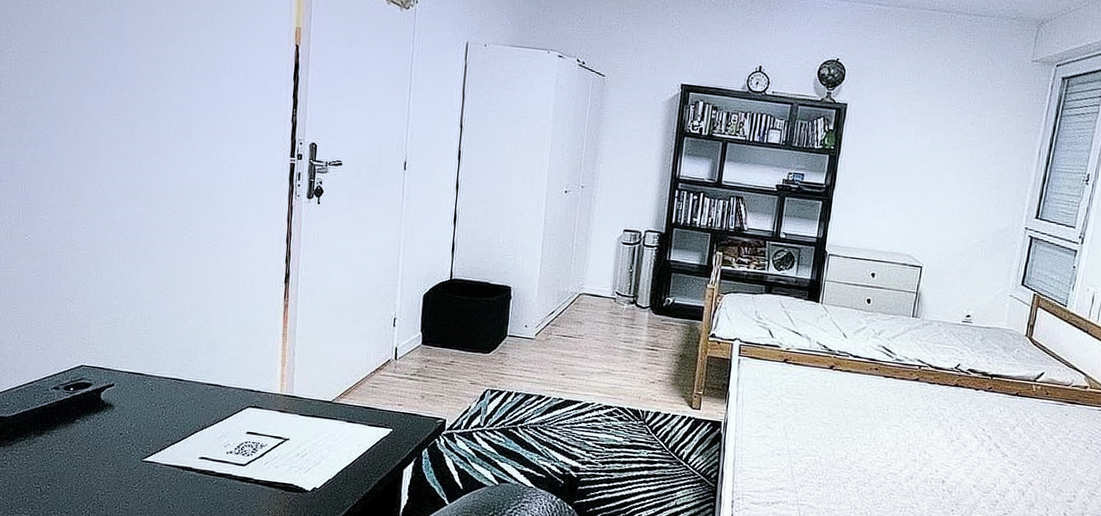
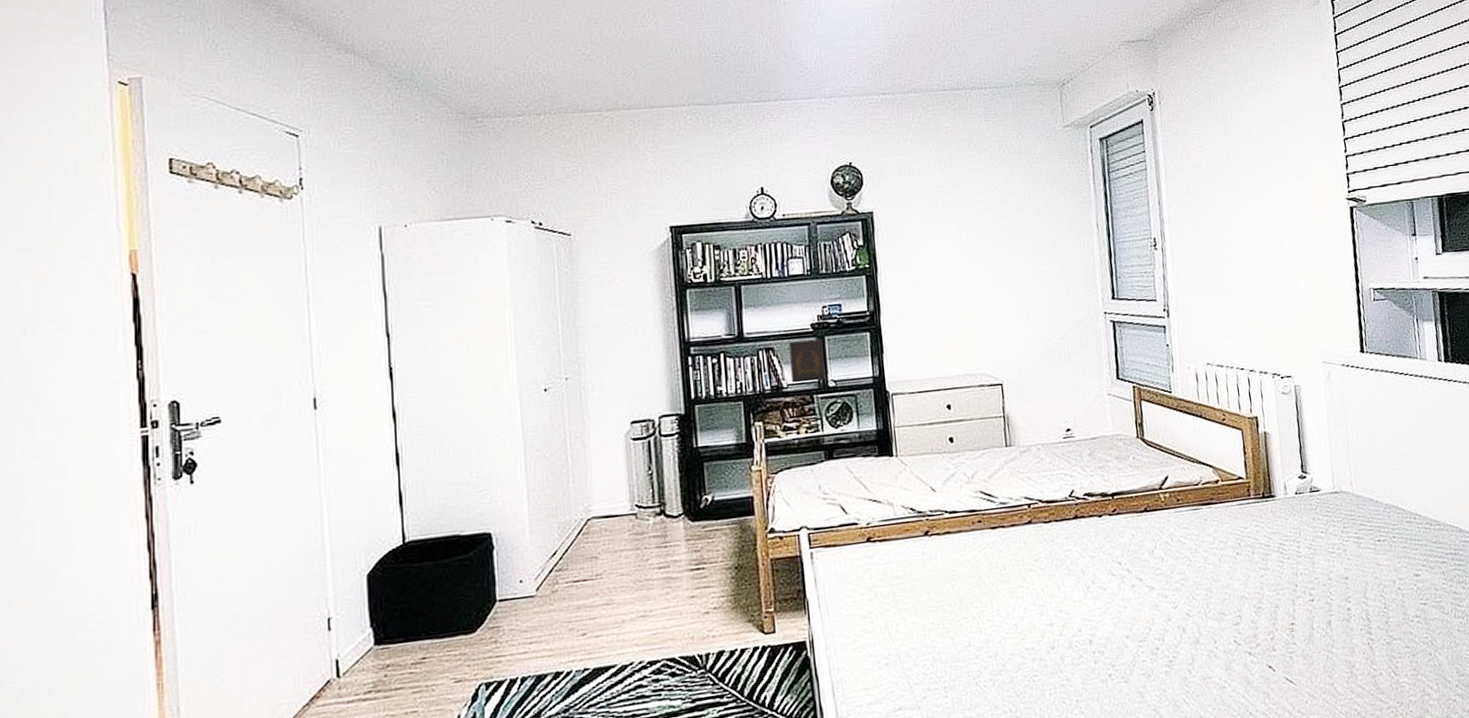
decorative box: none [751,196,784,232] -> present [789,339,826,383]

